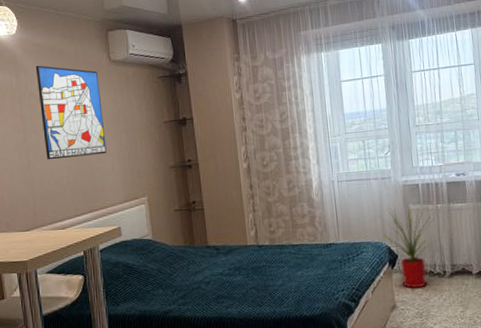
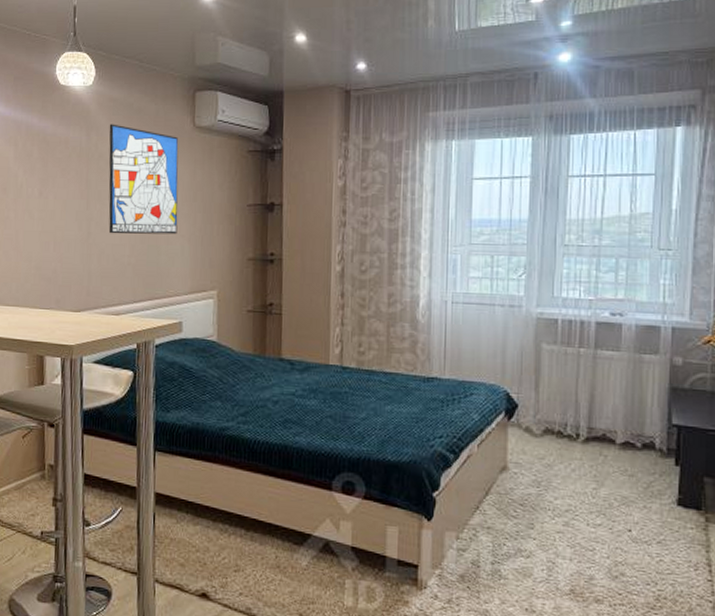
house plant: present [377,204,440,288] -> none [498,343,578,449]

